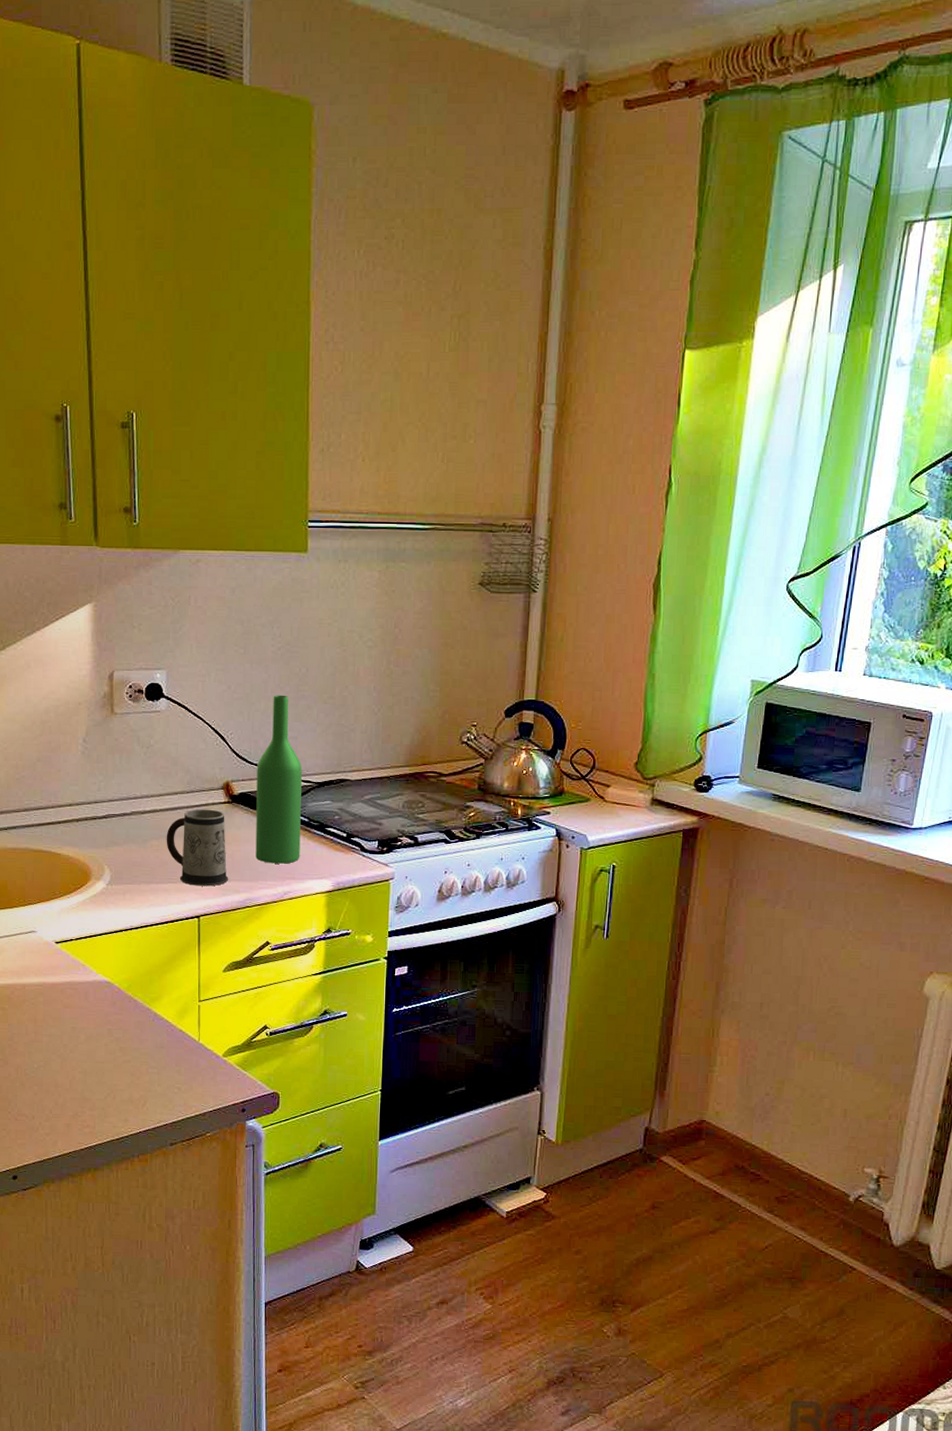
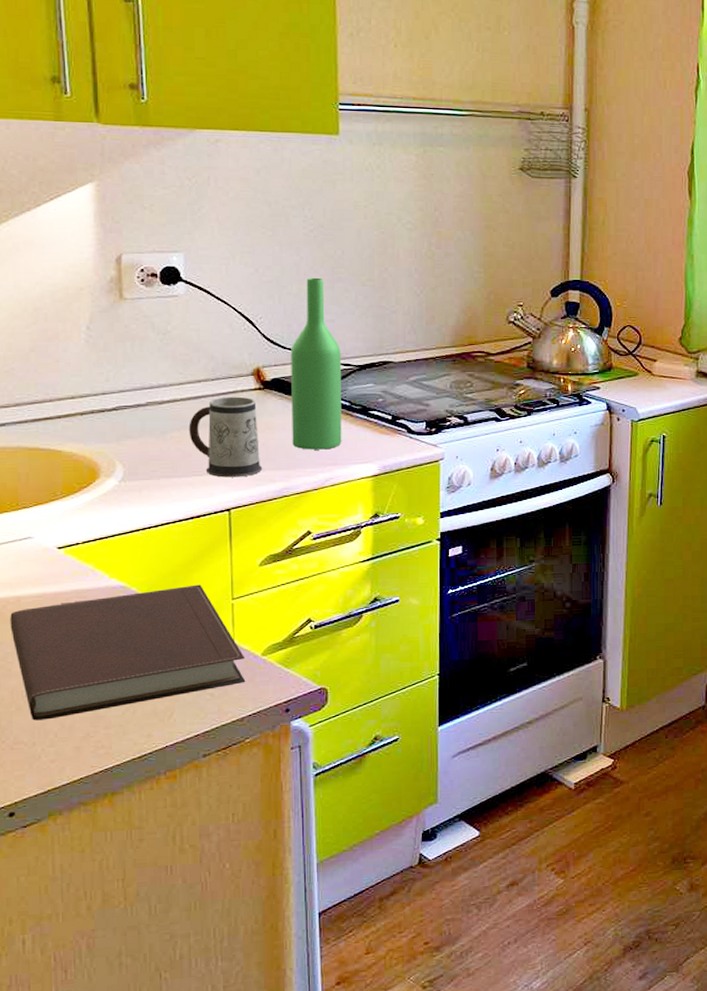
notebook: none [17,985,209,1097] -> present [10,584,246,721]

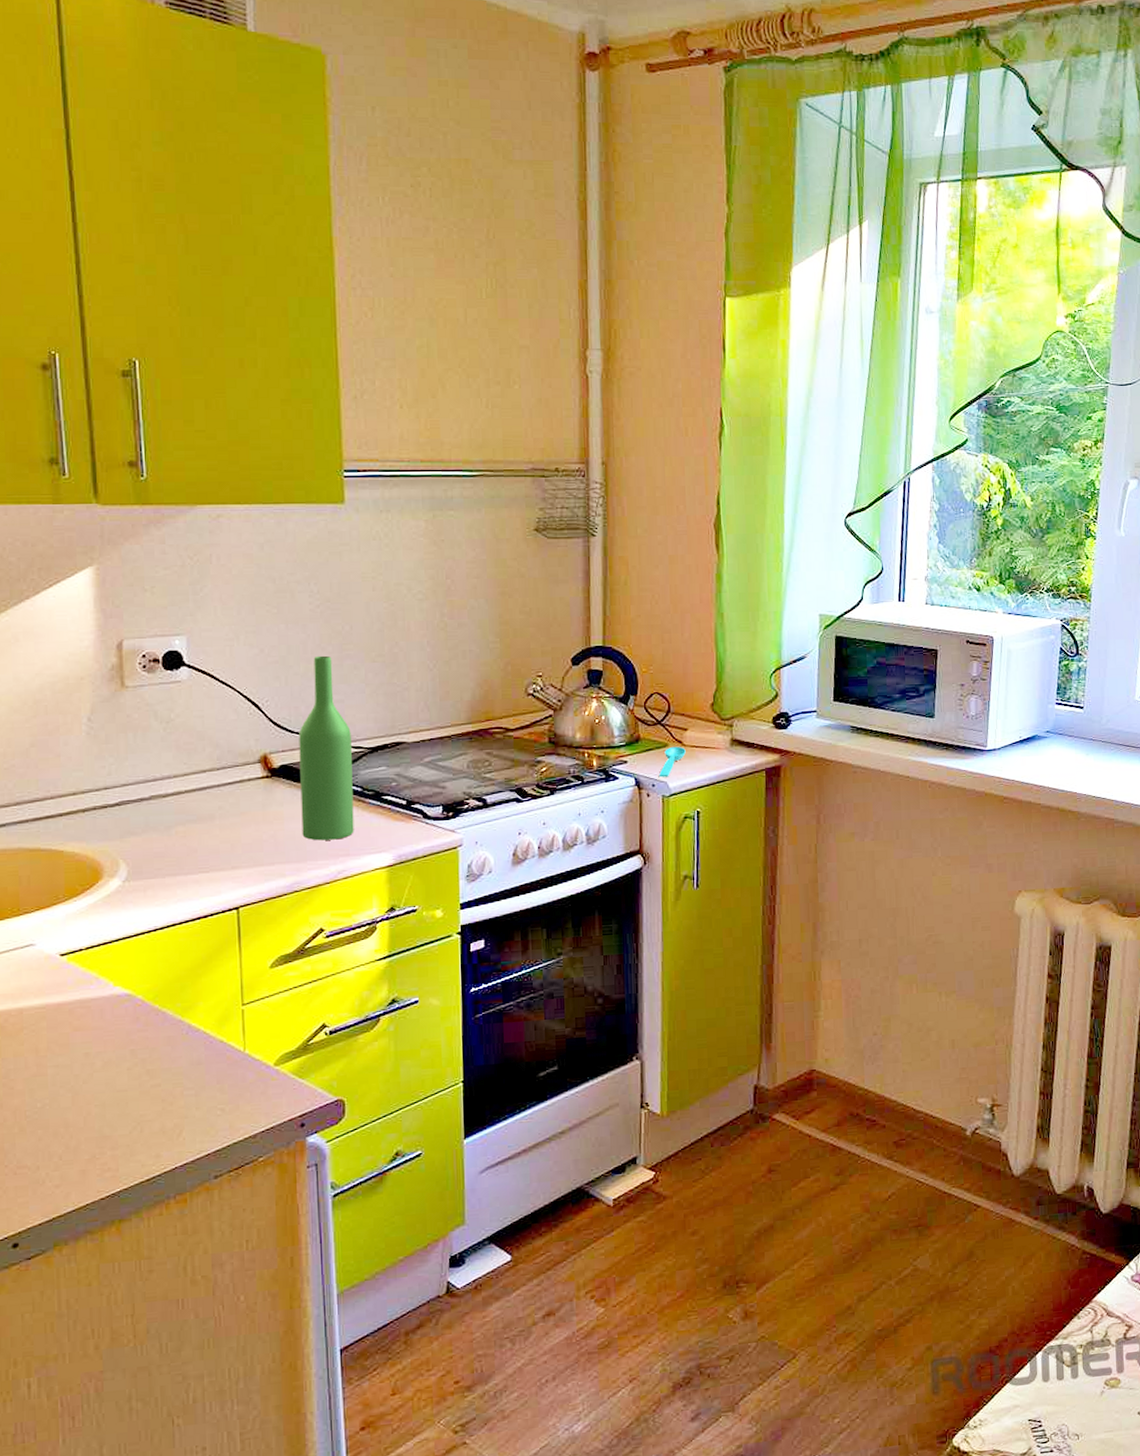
notebook: present [10,584,246,721] -> none [12,990,258,1142]
mug: present [189,396,263,478] -> none [194,786,272,874]
spoon: none [629,375,654,404] -> present [659,746,686,778]

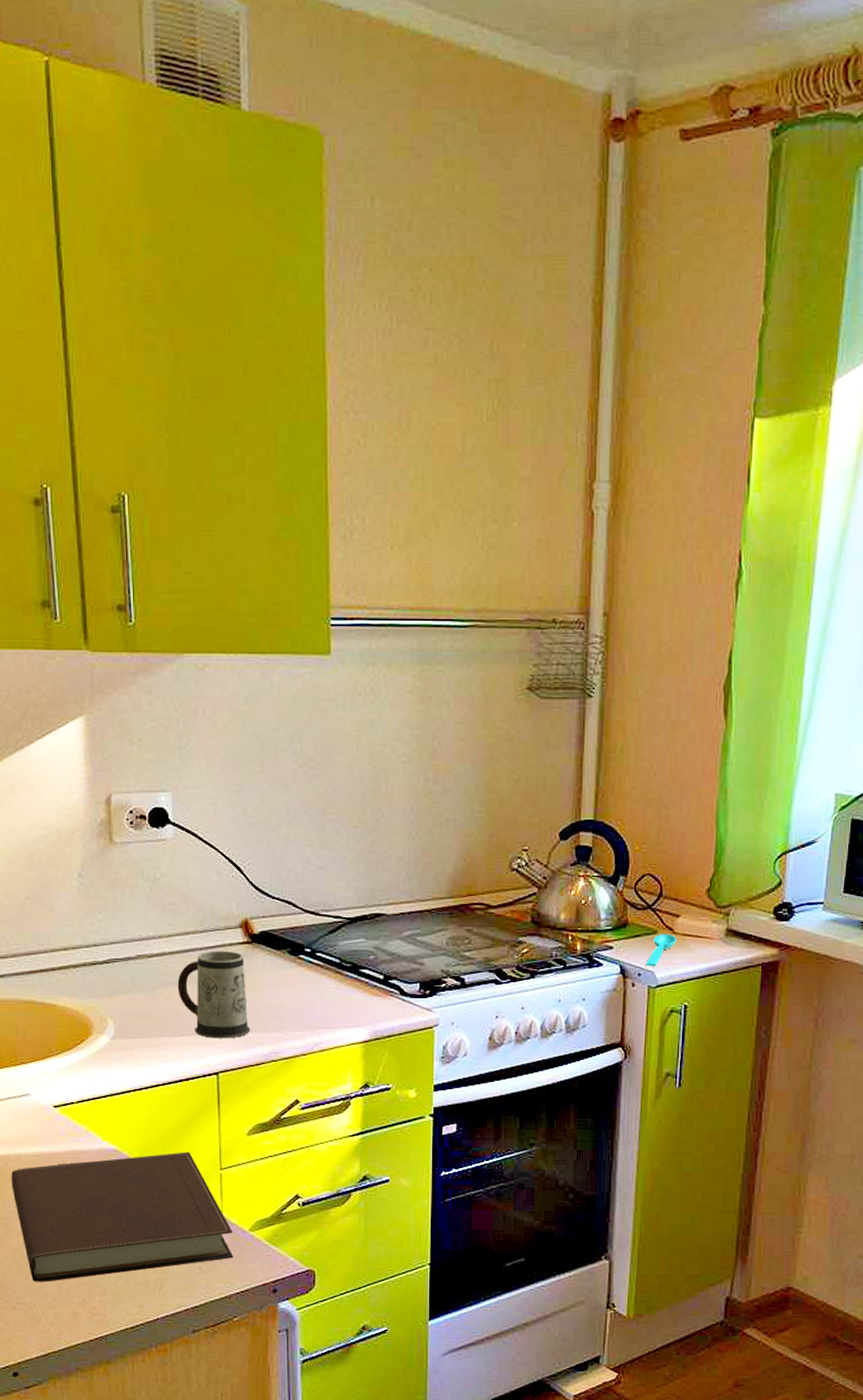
notebook: none [12,990,258,1142] -> present [11,1152,234,1282]
mug: none [194,786,272,874] -> present [177,950,251,1039]
wine bottle: present [299,655,354,841] -> none [279,818,331,1011]

